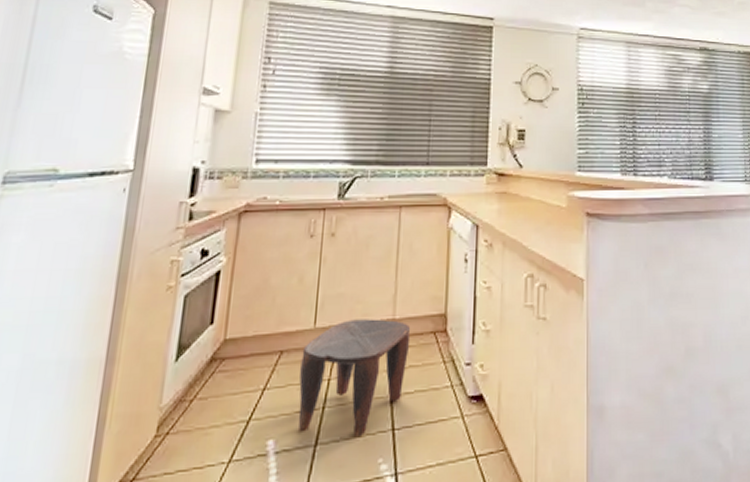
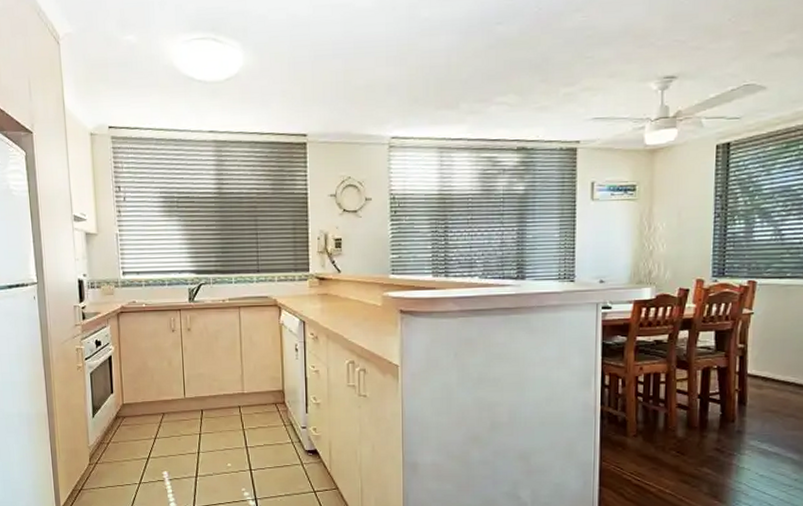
stool: present [298,319,411,436] -> none [178,392,257,473]

